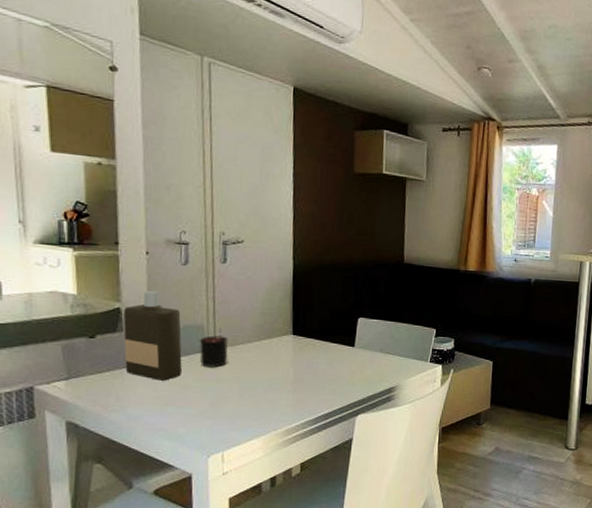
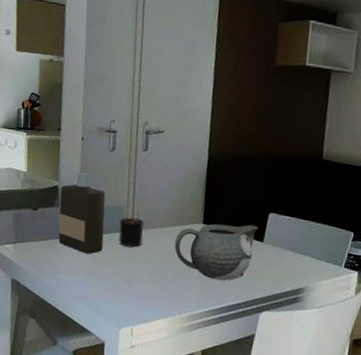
teapot: none [264,331,349,390] -> present [175,224,258,281]

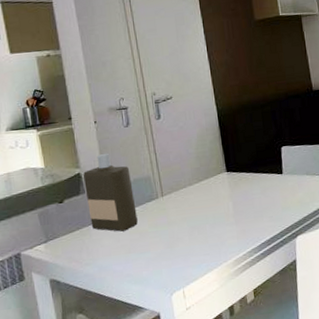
candle: present [119,211,145,248] -> none [148,176,175,214]
teapot: present [175,224,258,281] -> none [205,161,277,221]

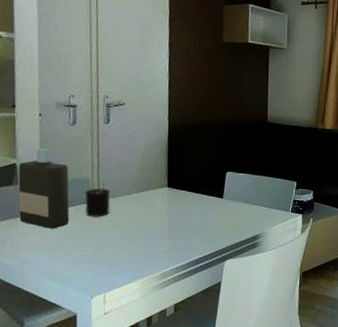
candle: none [148,176,175,214] -> present [84,181,111,217]

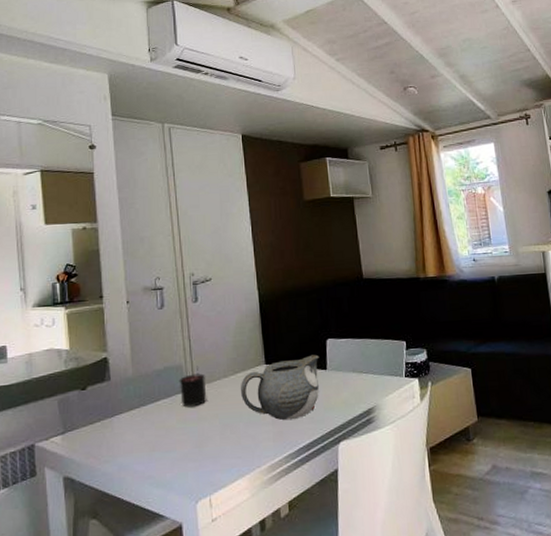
bottle: present [18,147,70,229] -> none [109,336,165,426]
teapot: none [142,184,218,238] -> present [241,354,320,421]

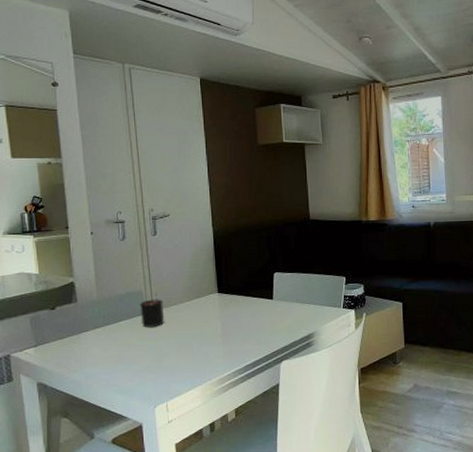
teapot: present [241,354,320,421] -> none [195,286,267,342]

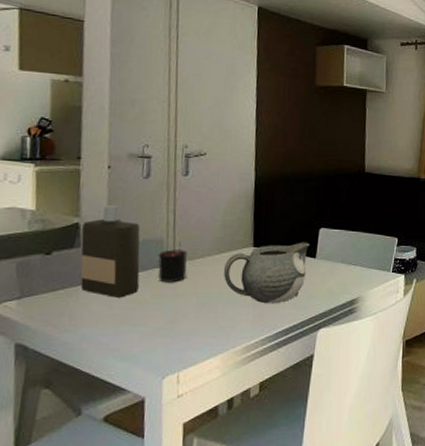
bottle: none [76,264,127,342] -> present [80,204,141,298]
teapot: none [195,286,267,342] -> present [224,242,310,304]

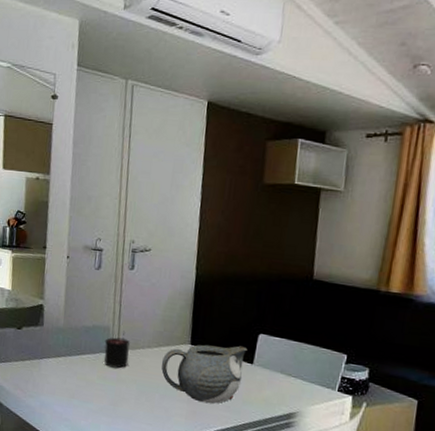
bottle: present [80,204,141,298] -> none [42,291,91,375]

